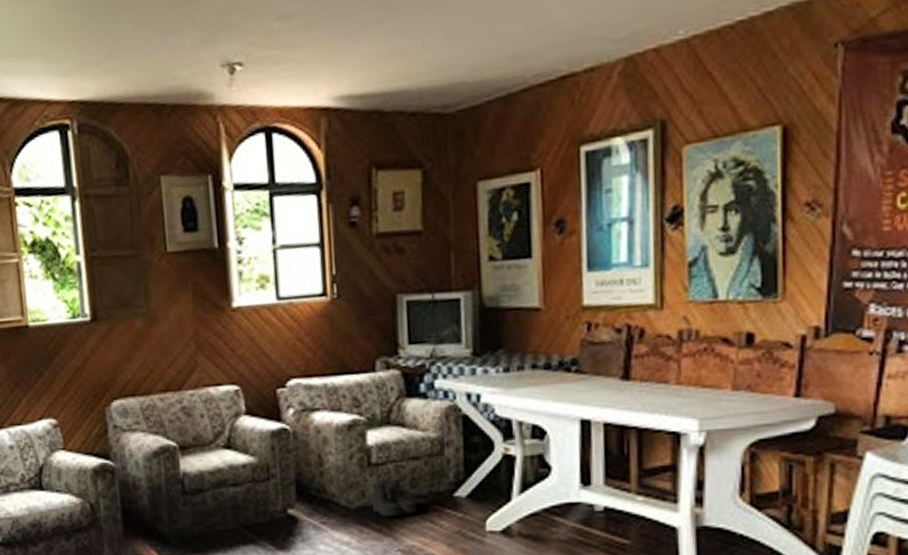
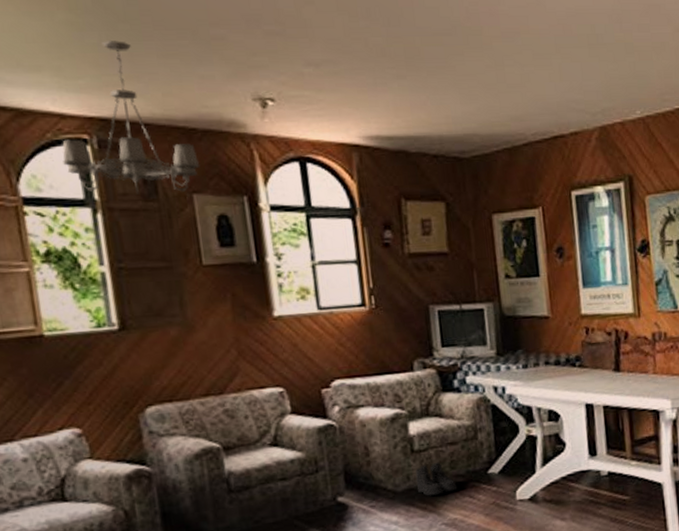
chandelier: none [48,16,169,179] -> present [62,41,201,194]

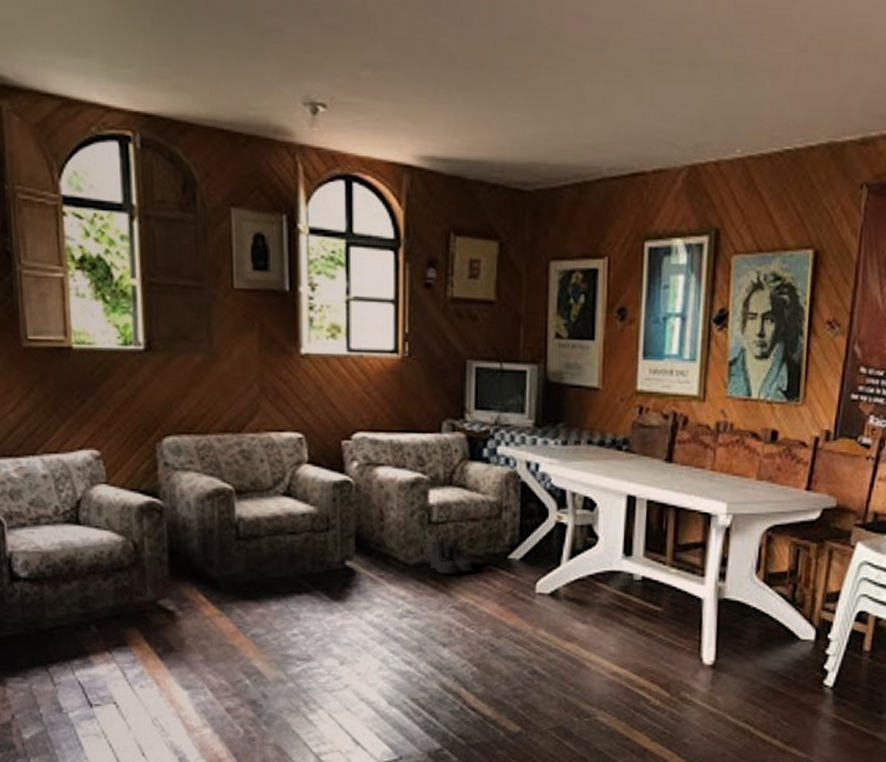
chandelier: present [62,41,201,194] -> none [105,25,242,204]

